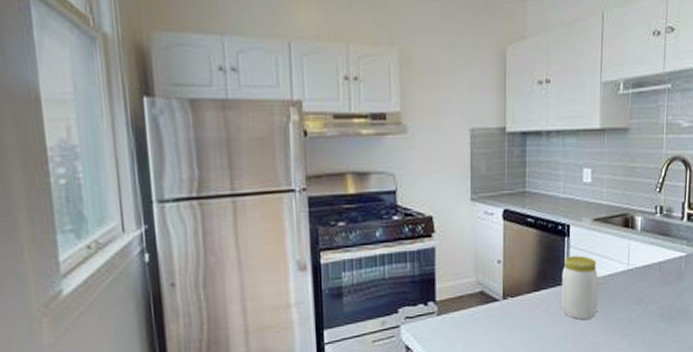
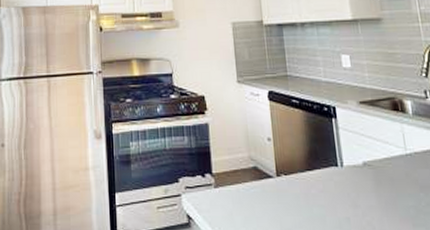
jar: present [561,255,599,321] -> none [333,137,380,205]

